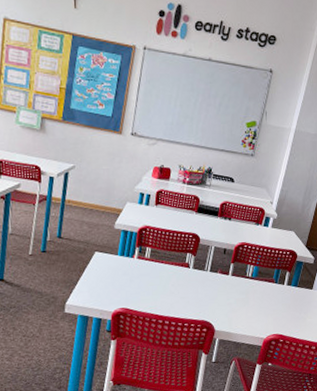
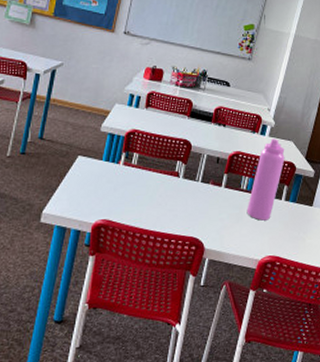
water bottle: none [252,229,287,304] -> present [246,138,285,221]

